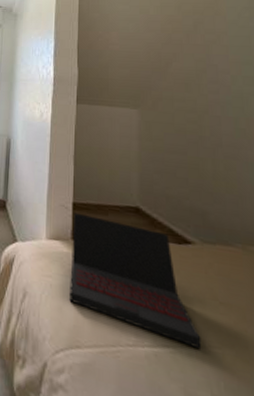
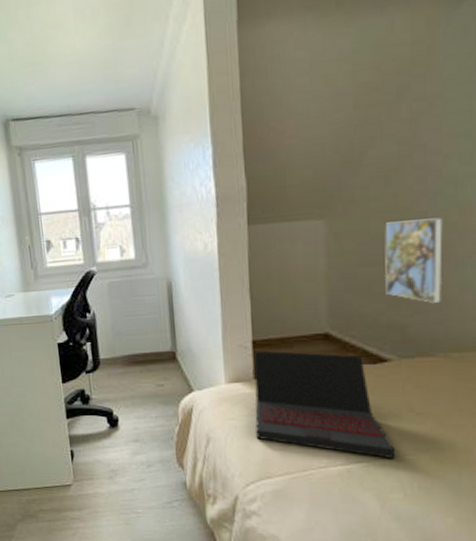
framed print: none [186,120,237,196] -> present [385,217,443,303]

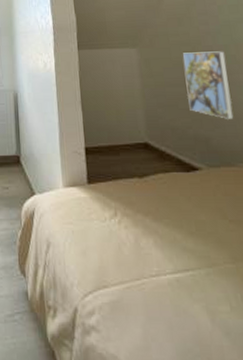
laptop: present [254,350,396,460] -> none [87,157,218,268]

